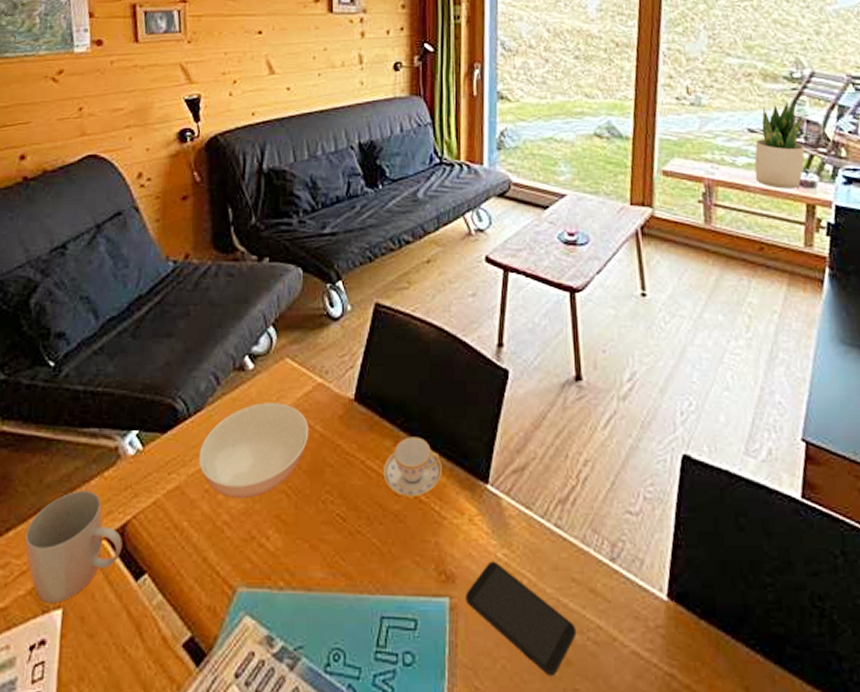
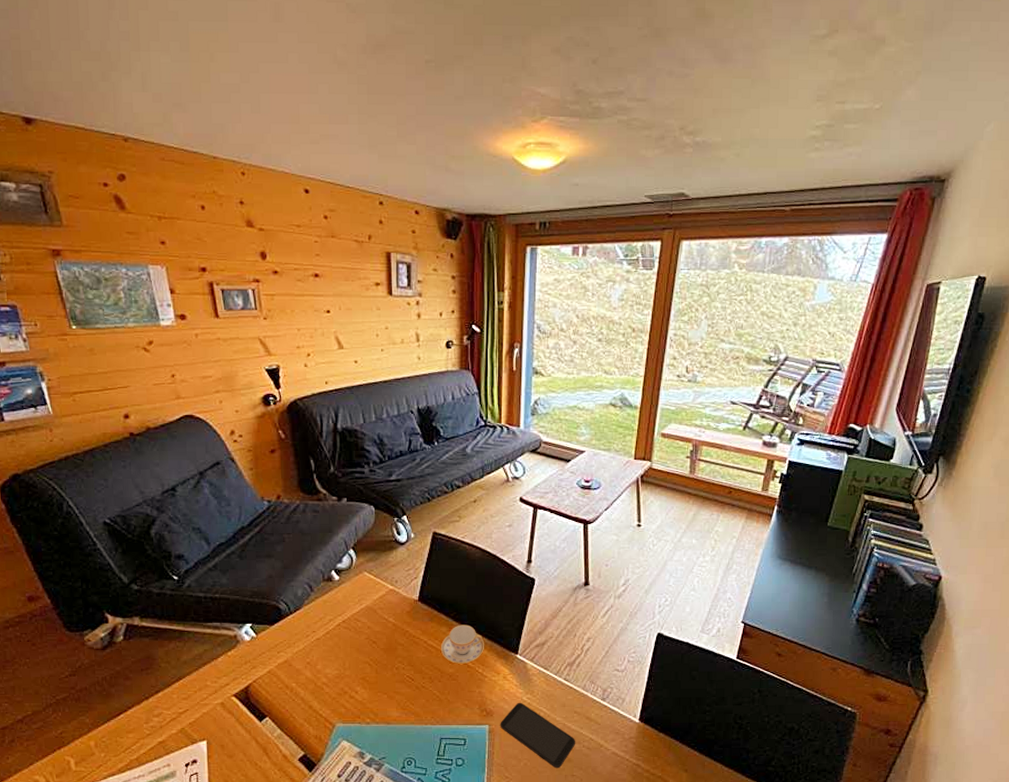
mug: present [25,490,122,603] -> none [172,665,247,737]
bowl: present [199,403,309,499] -> none [301,603,385,668]
planter: present [754,102,805,189] -> none [732,381,775,448]

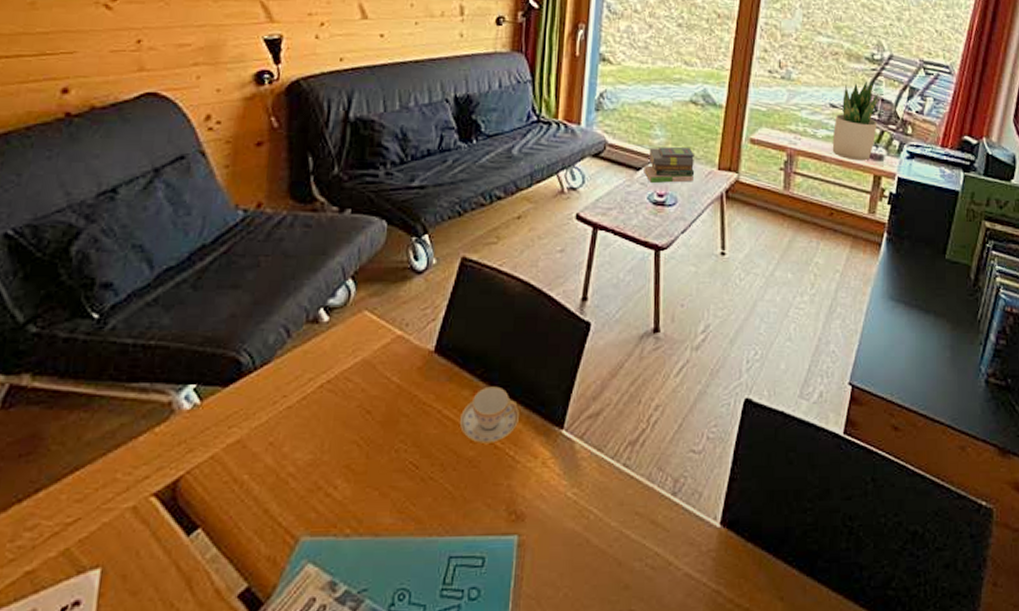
mobile phone: present [500,702,576,769] -> none [533,499,636,600]
books: none [573,443,615,471] -> present [644,147,695,183]
planter: none [732,381,775,448] -> present [832,81,880,161]

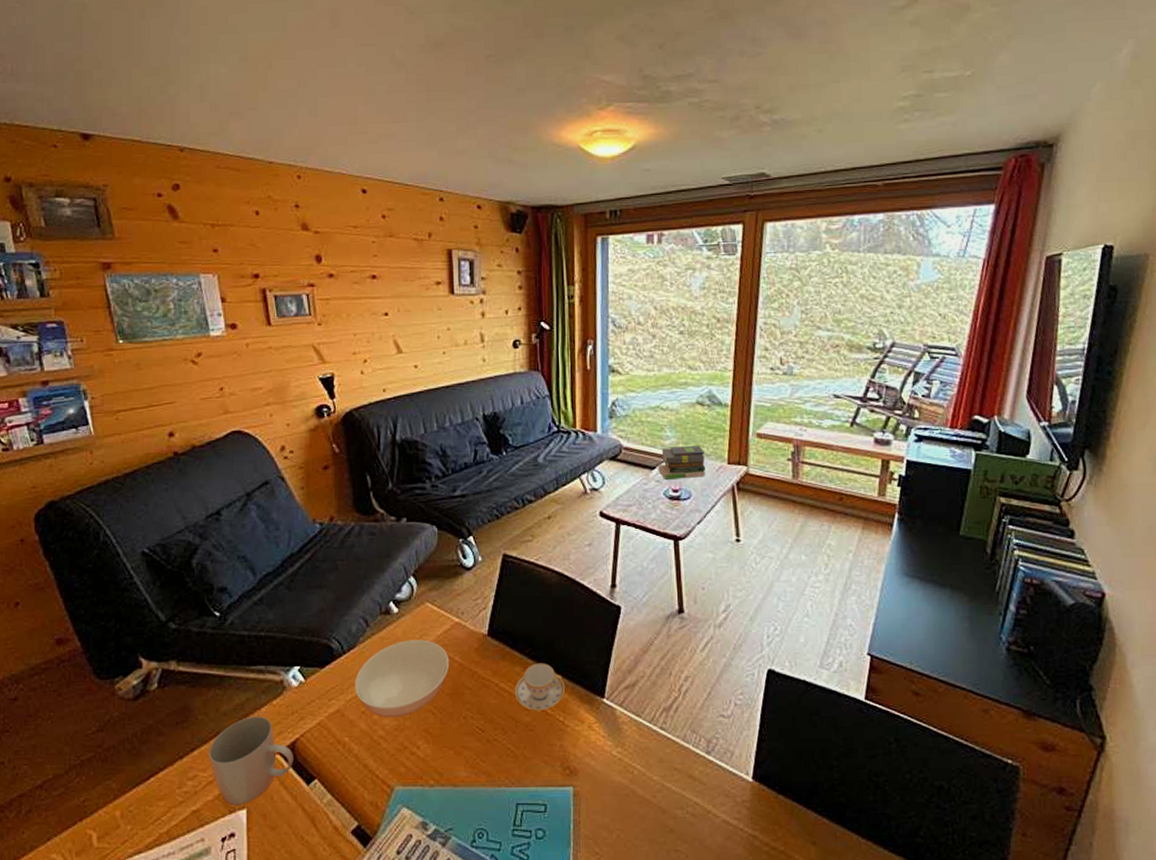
mug: none [58,447,174,564] -> present [209,716,293,805]
bowl: none [264,355,386,451] -> present [355,639,450,718]
planter: present [832,81,880,161] -> none [838,370,884,447]

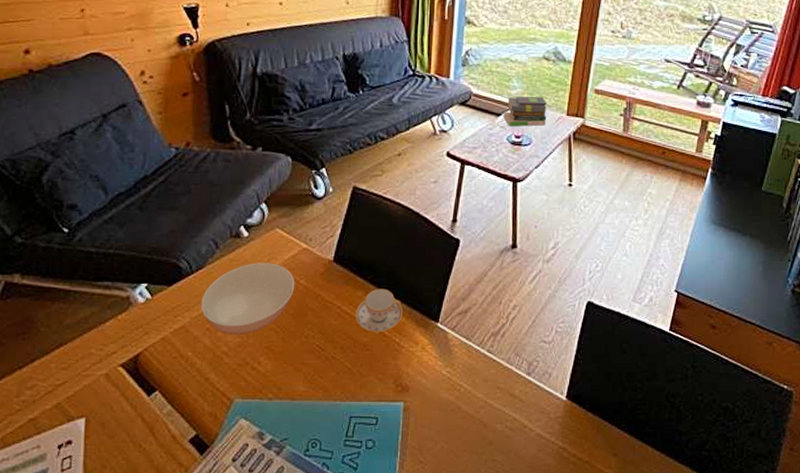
mug: present [209,716,293,805] -> none [49,330,136,414]

